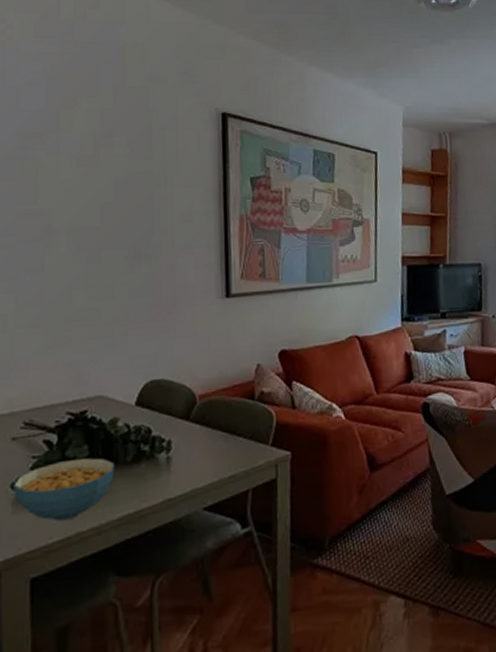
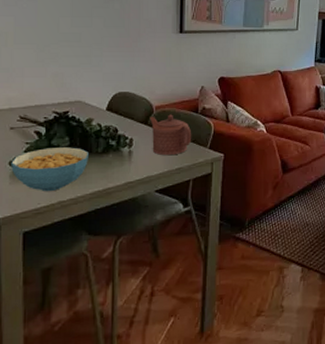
teapot: none [192,404,248,460] -> present [150,114,192,156]

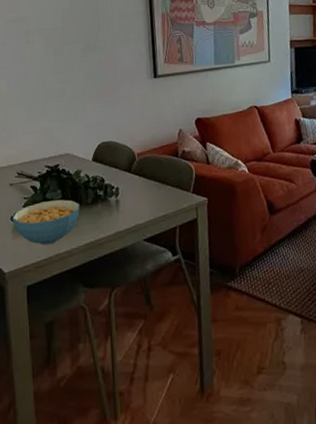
teapot: present [150,114,192,156] -> none [133,160,175,203]

